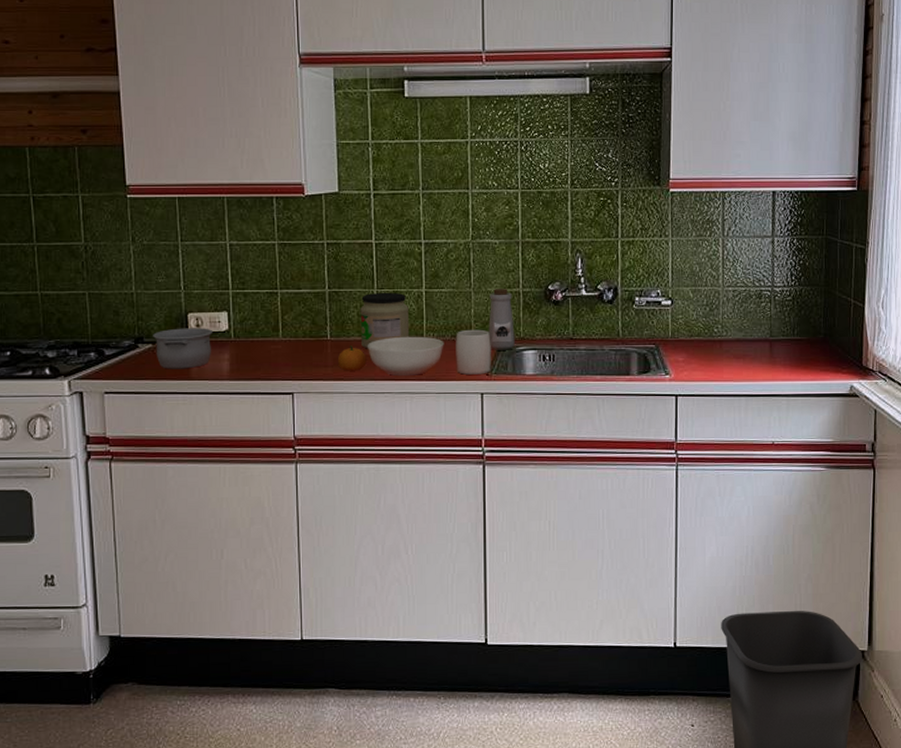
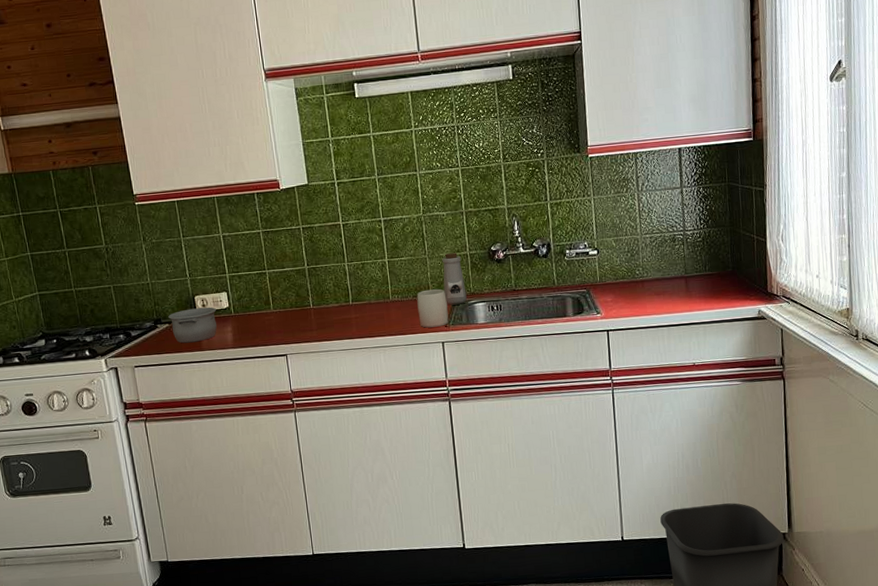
fruit: present [337,346,367,371] -> none [320,311,345,333]
jar: present [360,292,410,349] -> none [335,264,379,313]
bowl: present [367,336,444,377] -> none [343,299,408,334]

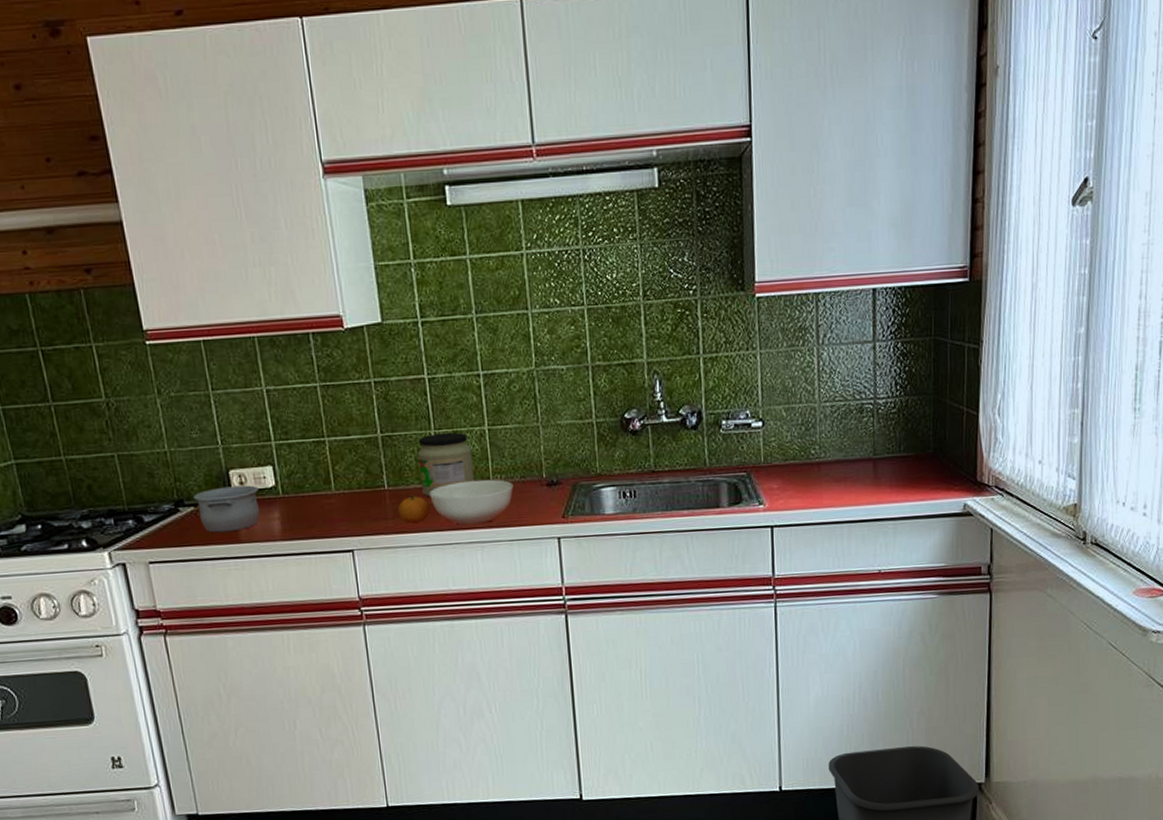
fruit: none [320,311,345,333] -> present [397,494,430,523]
jar: none [335,264,379,313] -> present [417,432,475,497]
bowl: none [343,299,408,334] -> present [428,479,514,525]
mug: present [416,288,449,328] -> none [525,467,567,519]
bottle: present [442,253,467,306] -> none [559,420,591,490]

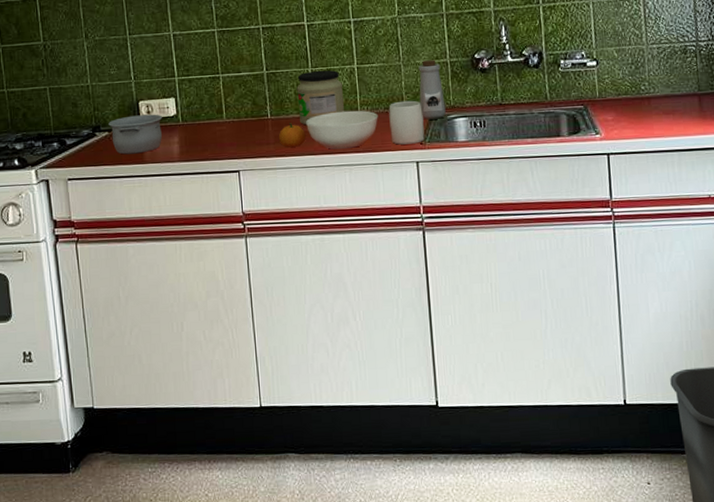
mug: none [525,467,567,519] -> present [388,100,425,145]
bottle: none [559,420,591,490] -> present [418,60,446,120]

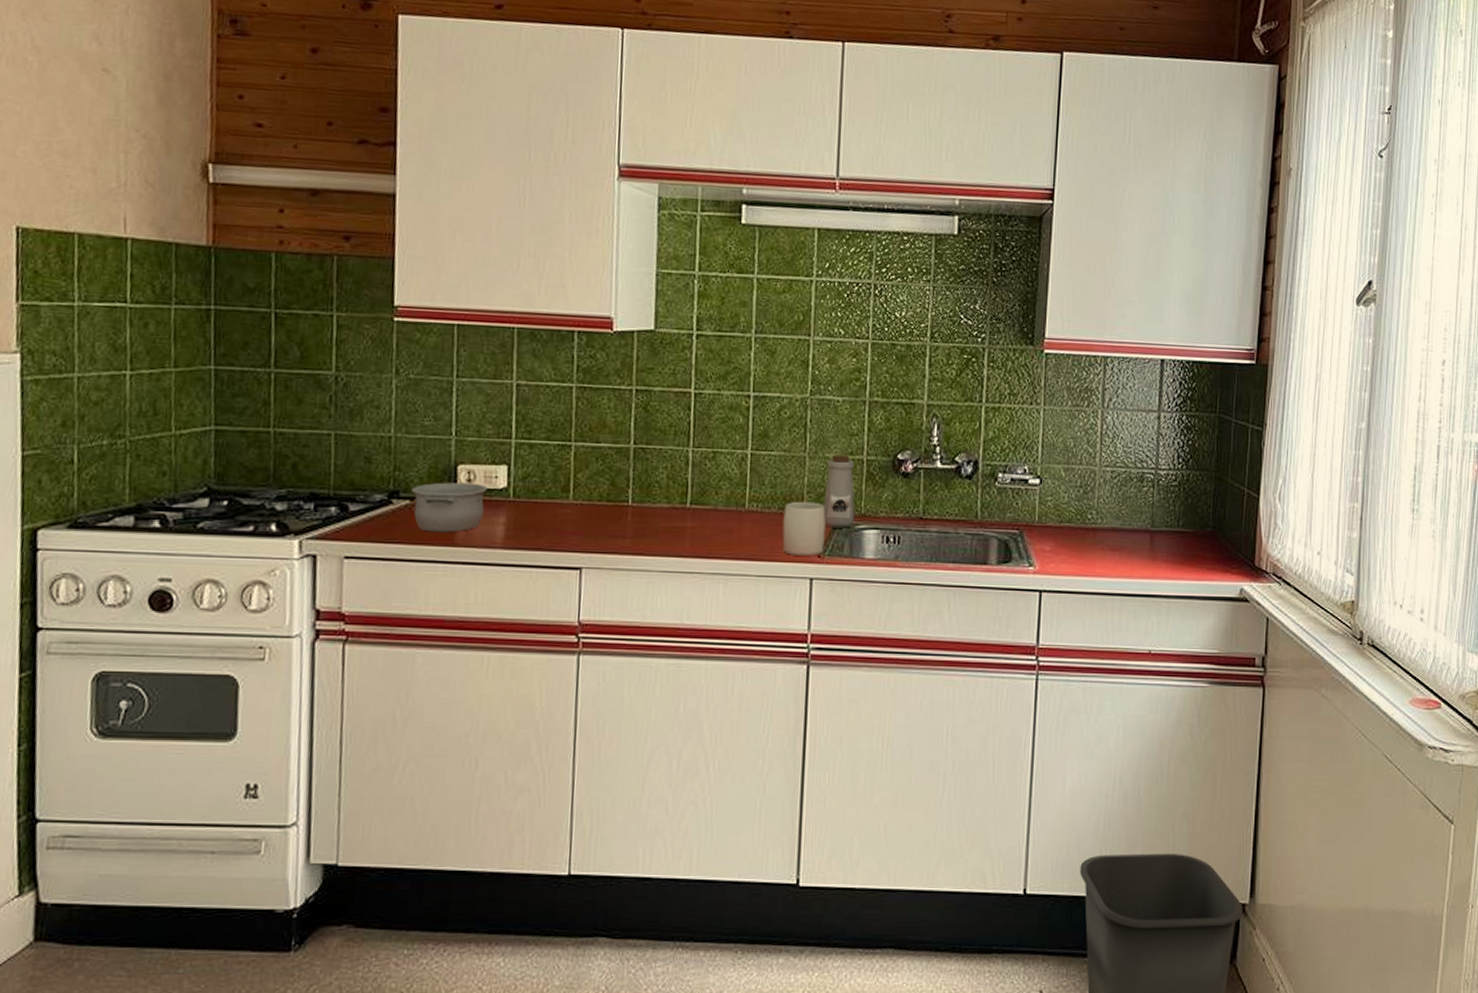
fruit: present [278,123,306,148] -> none [638,514,675,545]
jar: present [297,70,345,126] -> none [669,451,730,519]
bowl: present [305,110,378,150] -> none [675,505,770,555]

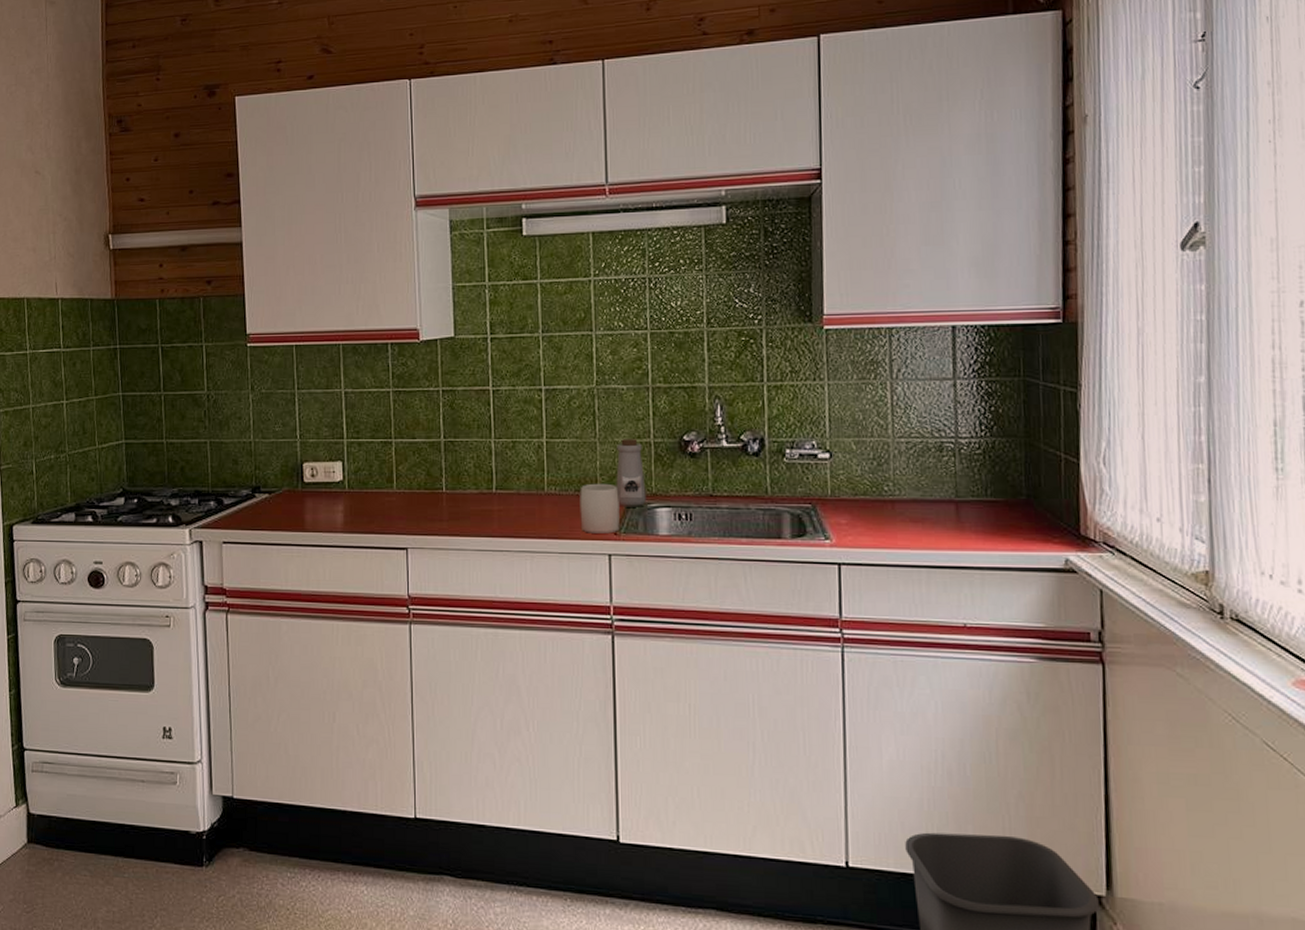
cooking pot: present [412,482,488,533] -> none [269,478,328,520]

